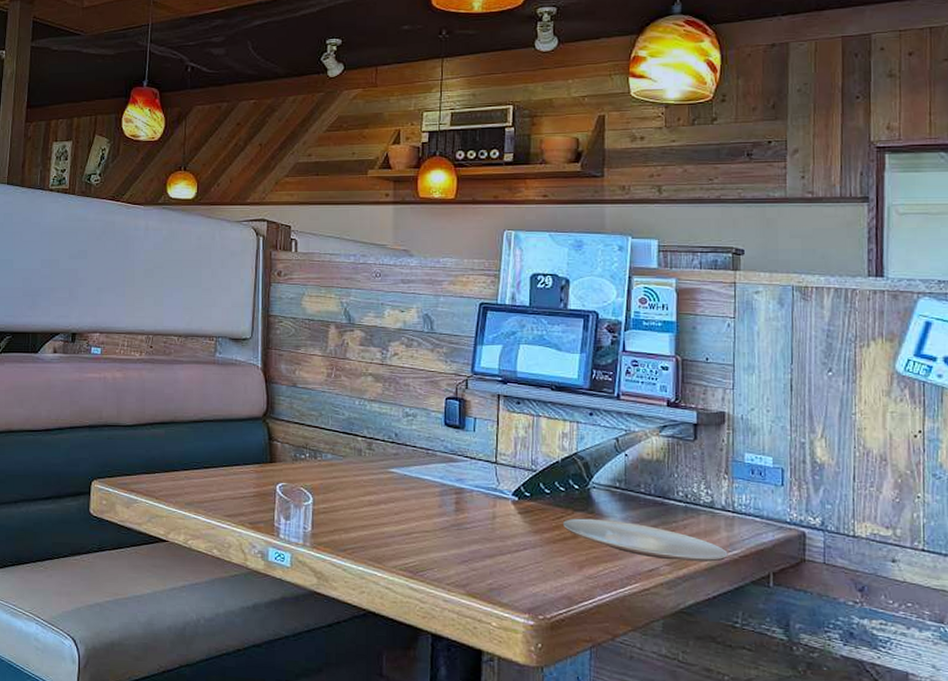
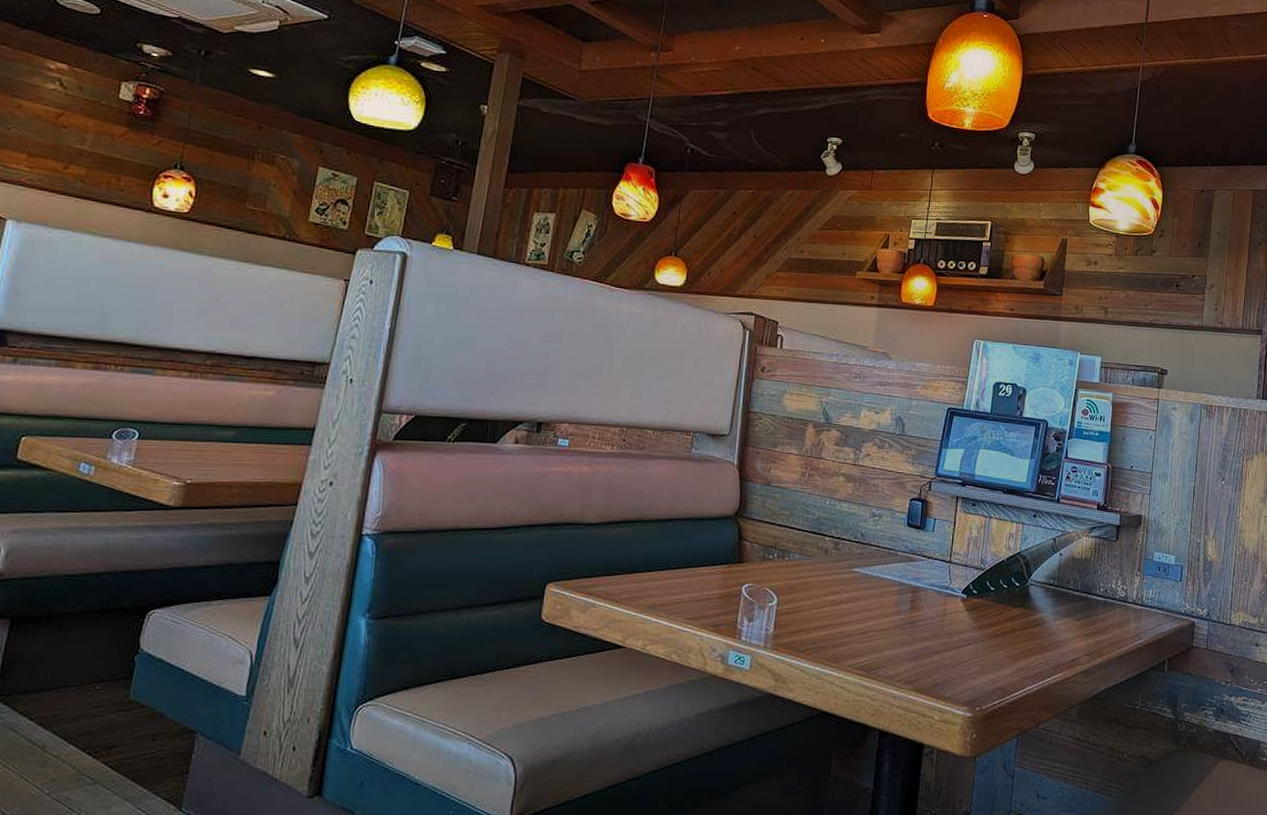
plate: present [563,518,728,562] -> none [1003,613,1135,651]

